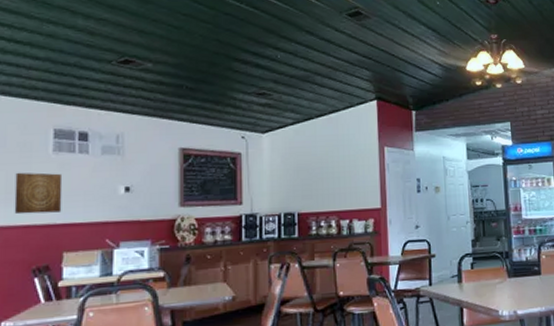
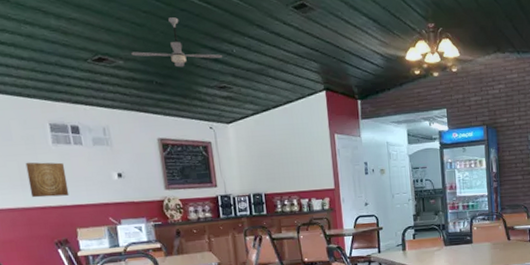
ceiling fan: none [163,21,264,72] -> present [131,17,222,67]

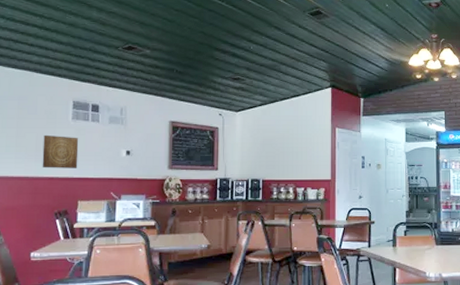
ceiling fan: present [131,17,222,67] -> none [158,16,240,59]

